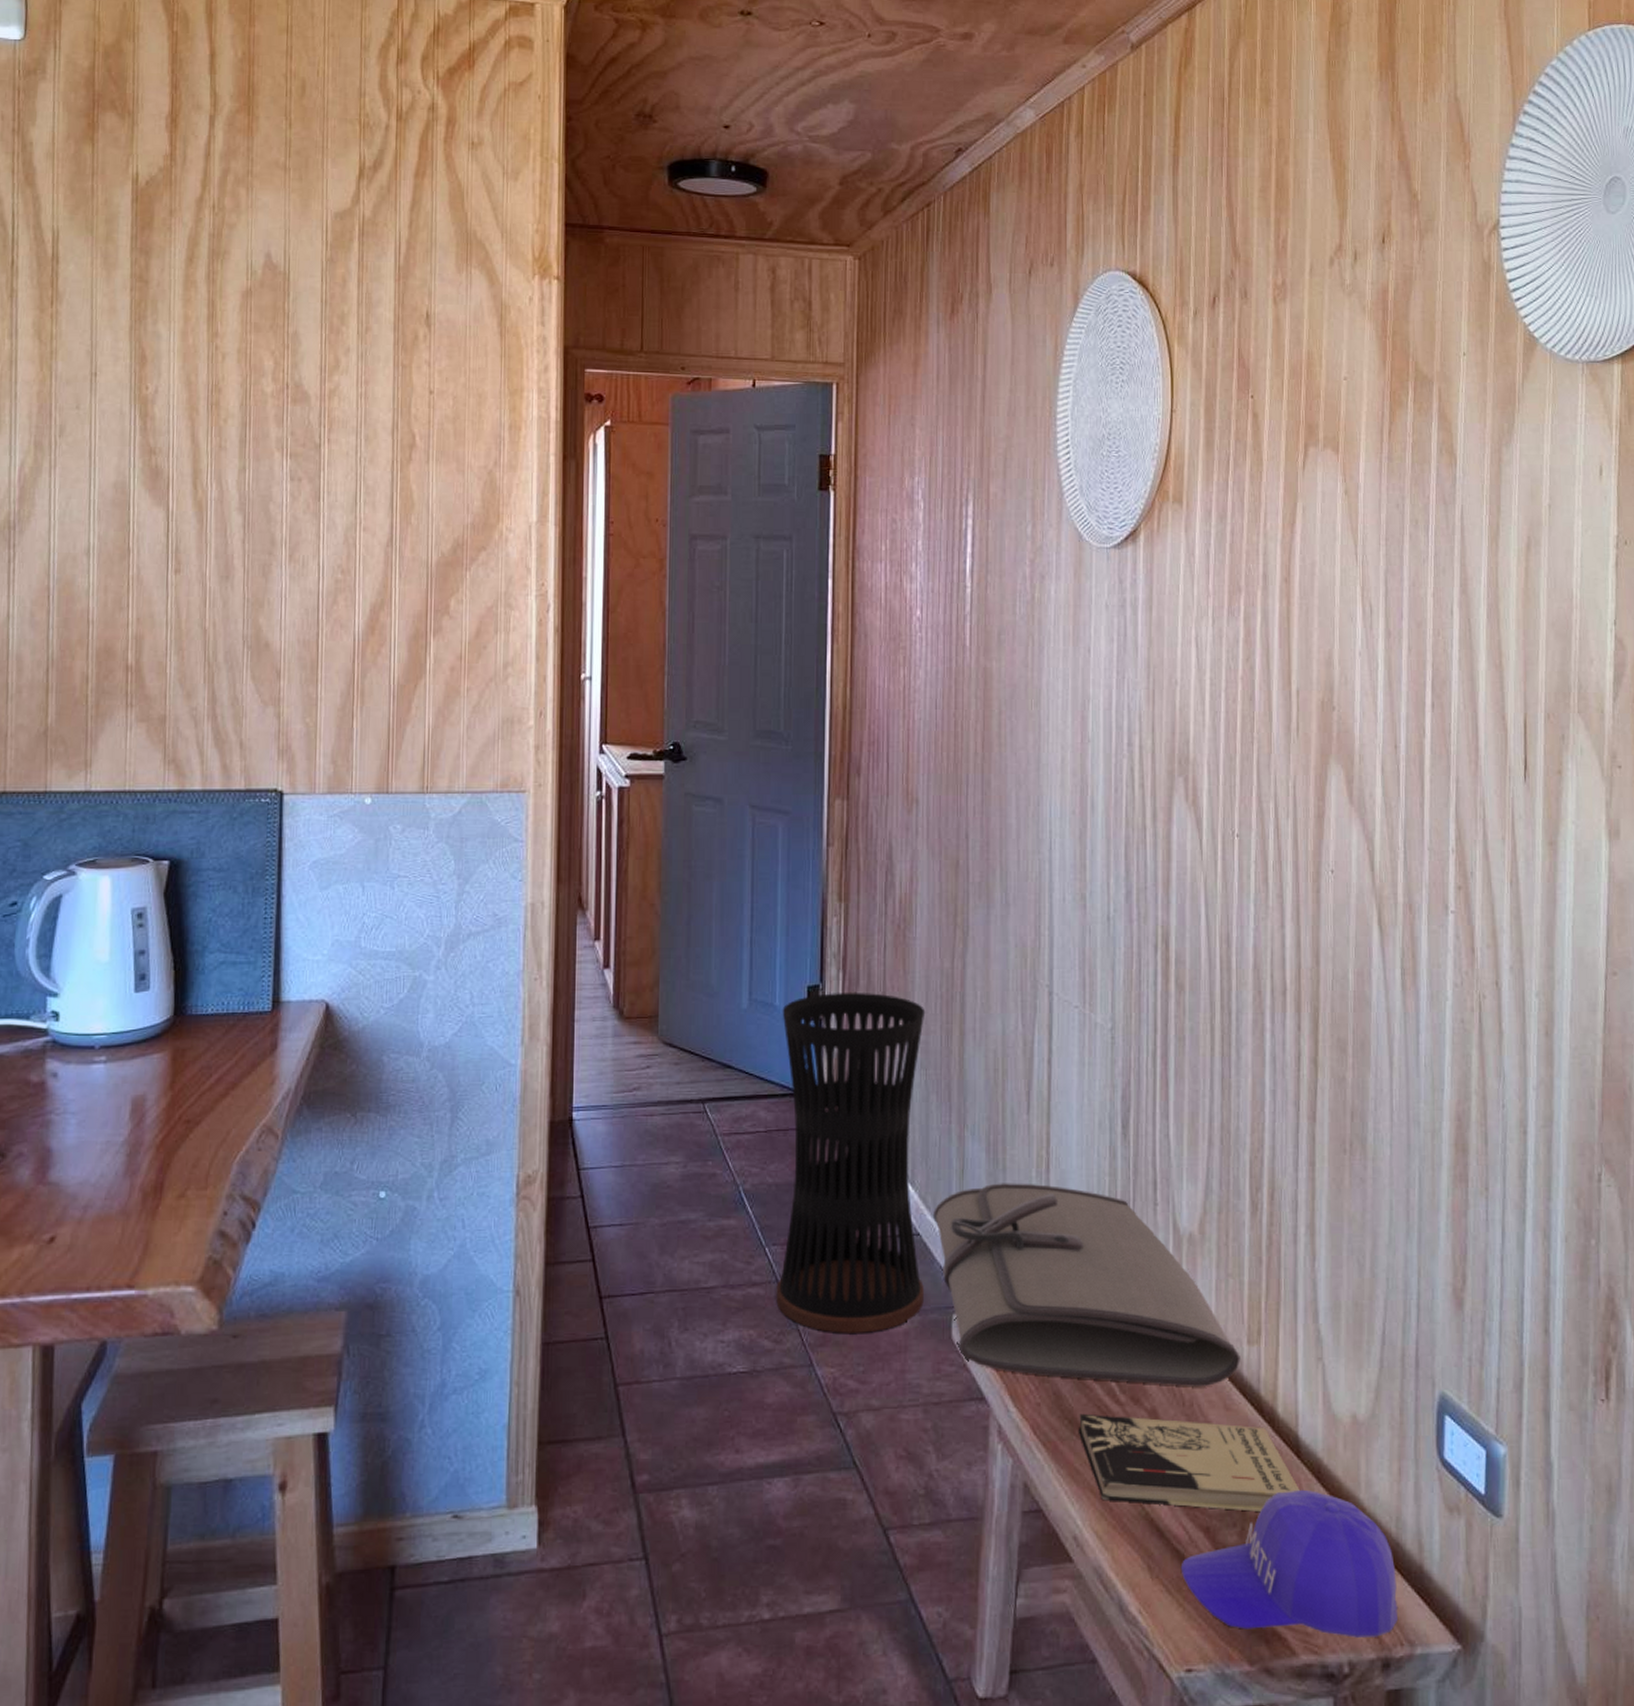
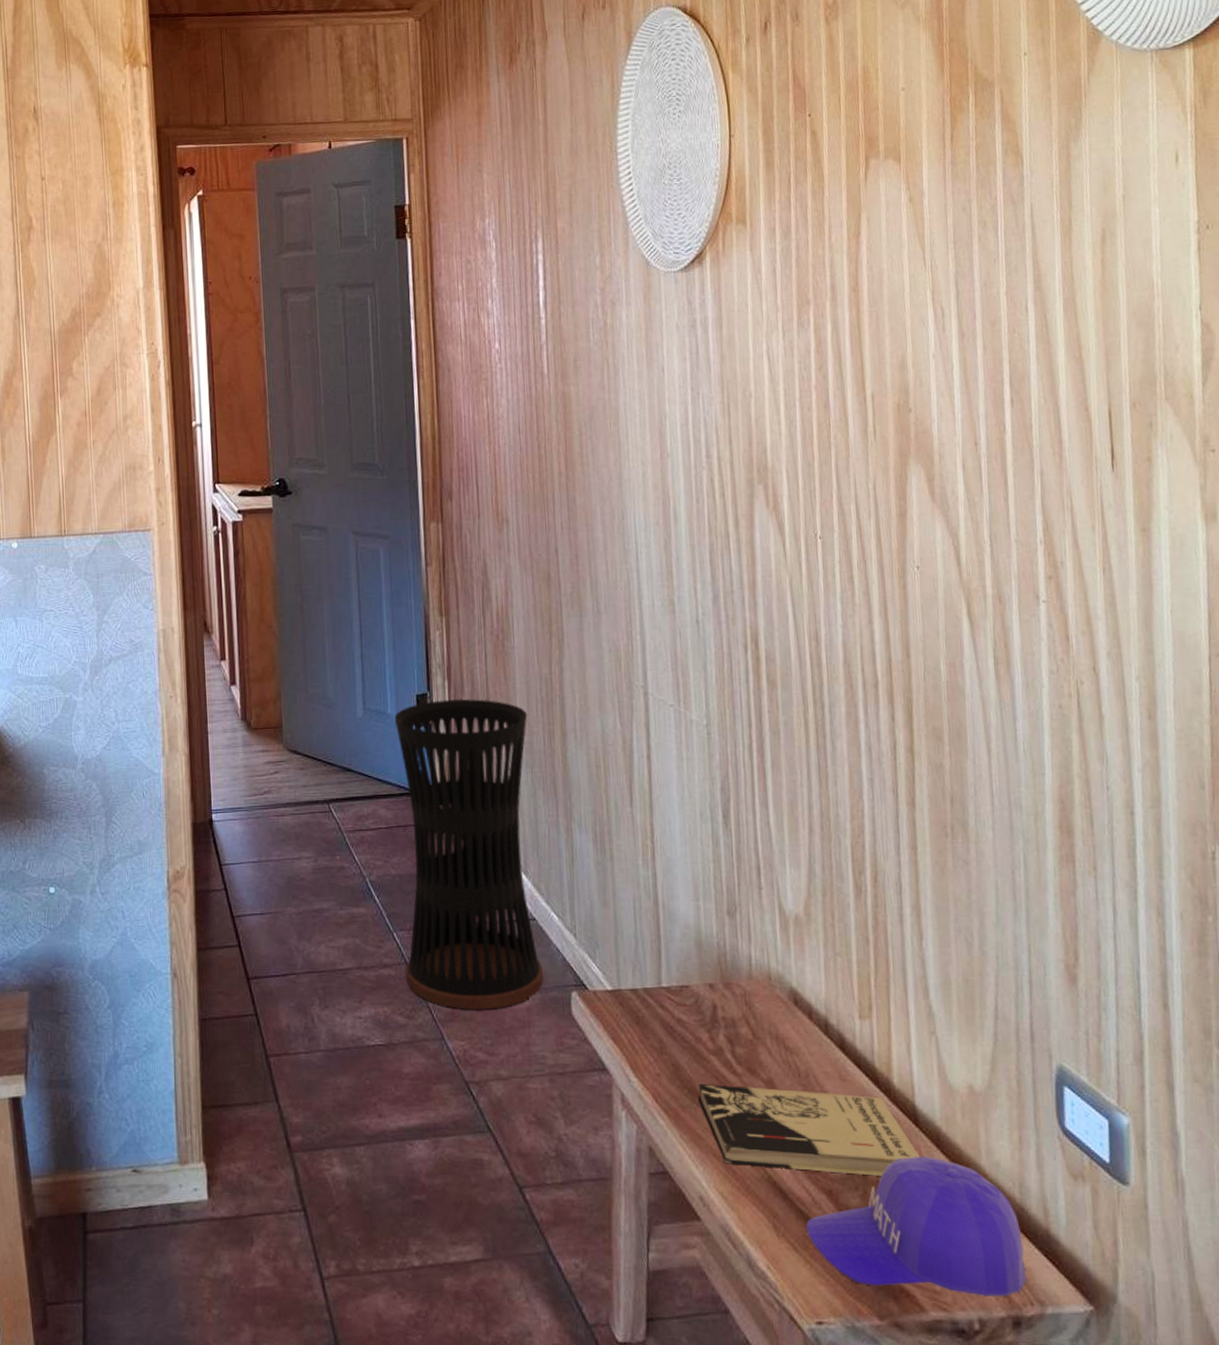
tool roll: present [933,1183,1240,1386] -> none [547,870,853,1058]

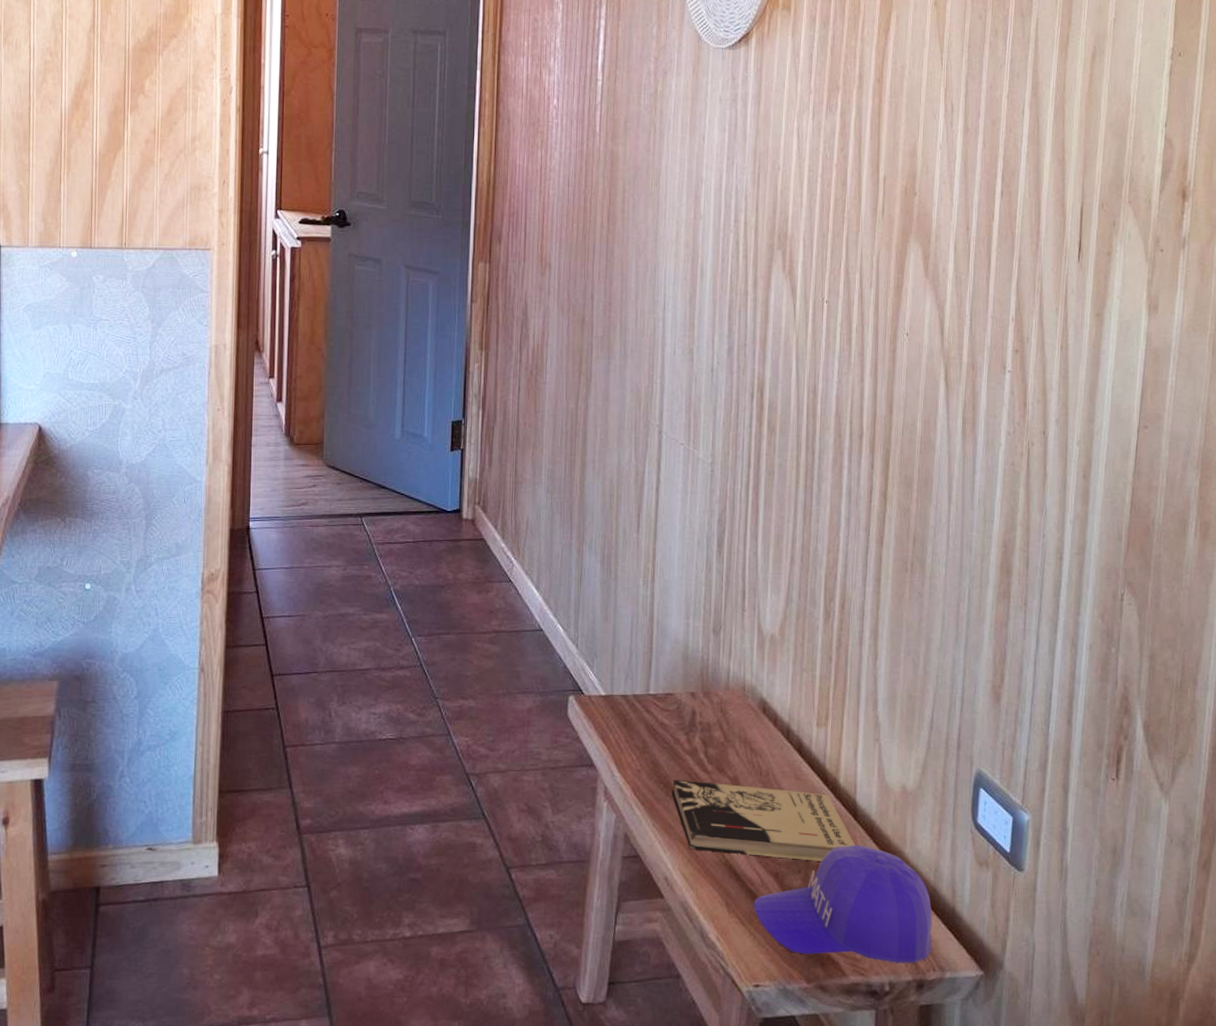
umbrella stand: present [394,699,544,1010] -> none [420,427,553,710]

